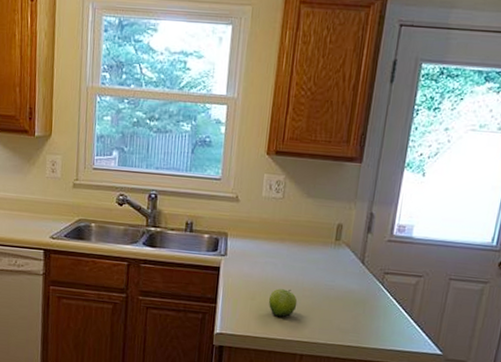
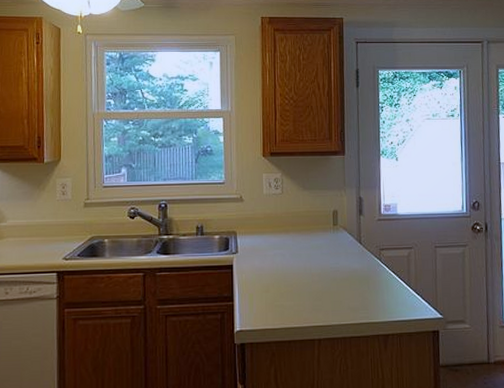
fruit: present [268,288,298,317] -> none [281,276,308,306]

